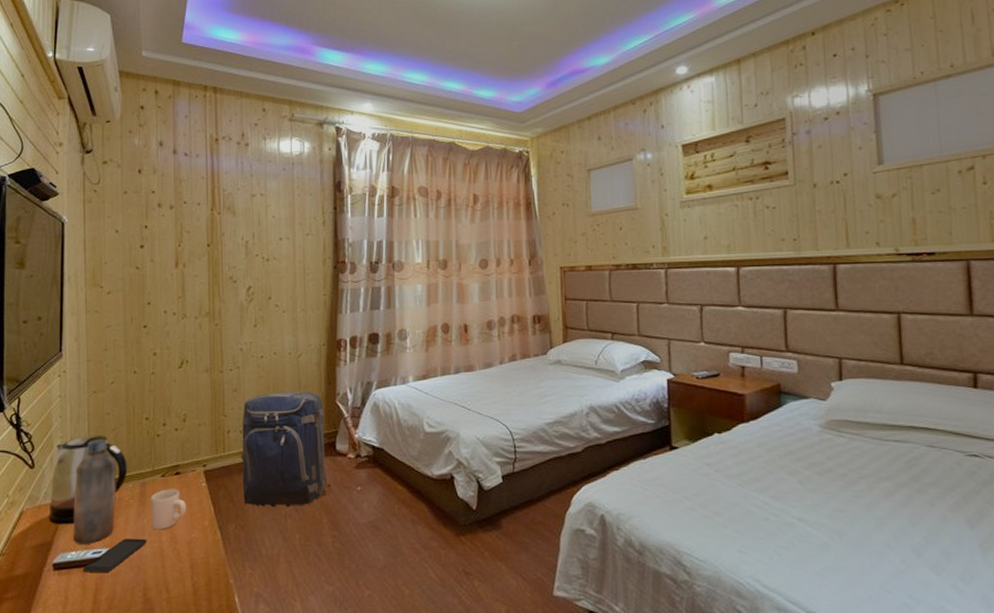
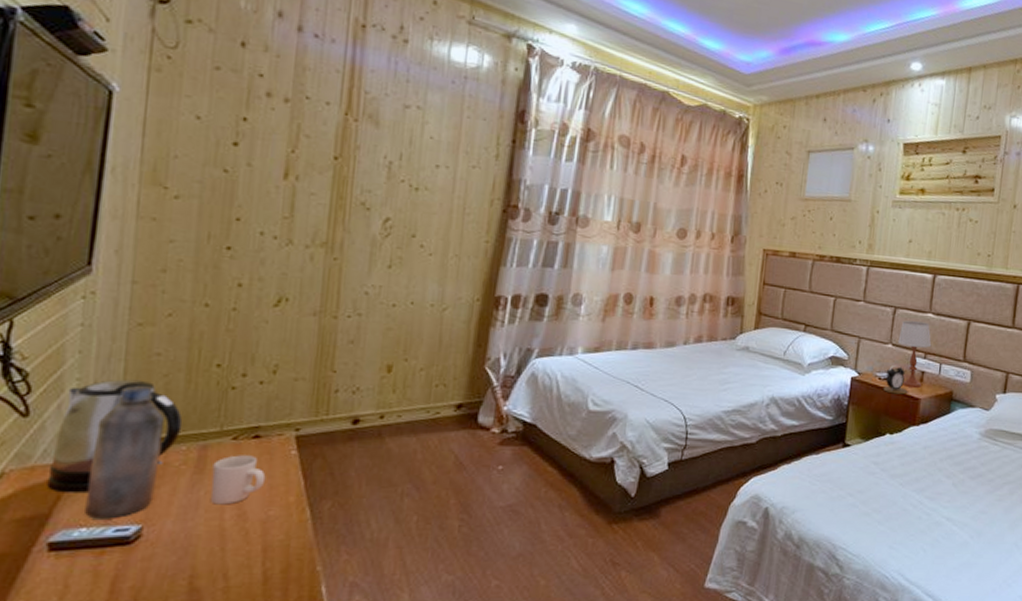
mobile phone: present [83,538,147,573] -> none [97,514,202,556]
suitcase: present [242,391,333,507] -> none [347,349,469,484]
alarm clock: none [702,362,730,392] -> present [883,364,908,395]
table lamp: none [710,316,748,385] -> present [898,320,932,389]

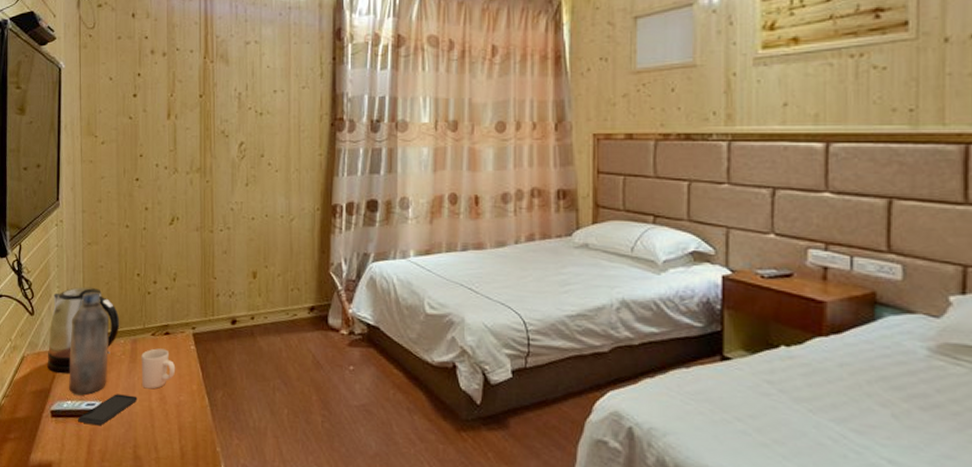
mobile phone: none [97,514,202,556] -> present [78,394,138,426]
alarm clock: present [883,364,908,395] -> none [768,259,806,297]
table lamp: present [898,320,932,389] -> none [783,203,835,289]

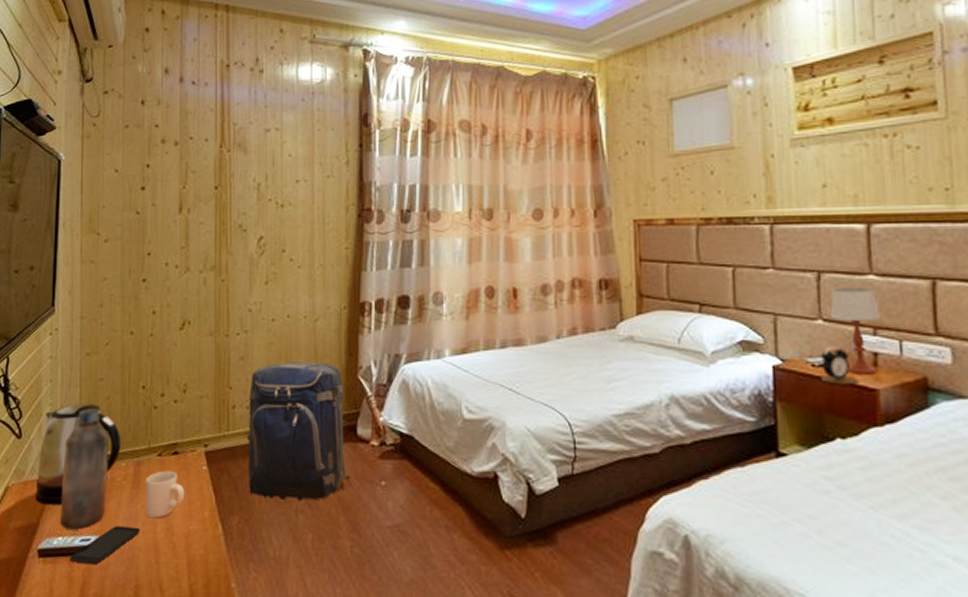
suitcase: none [230,257,324,380] -> present [248,362,352,500]
alarm clock: none [768,259,806,297] -> present [820,346,858,385]
table lamp: none [783,203,835,289] -> present [830,287,882,376]

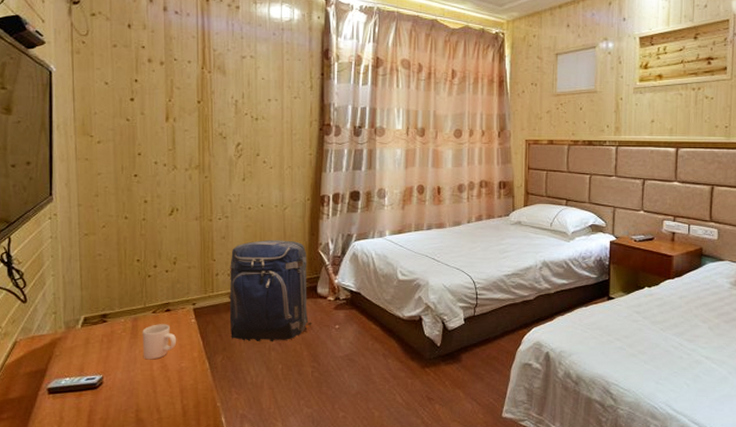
kettle: present [35,403,122,506] -> none [42,273,120,354]
water bottle: present [60,409,110,530] -> none [67,278,109,372]
mobile phone: present [70,526,140,565] -> none [77,367,139,397]
alarm clock: present [820,346,858,385] -> none [639,228,661,253]
table lamp: present [830,287,882,376] -> none [649,190,680,247]

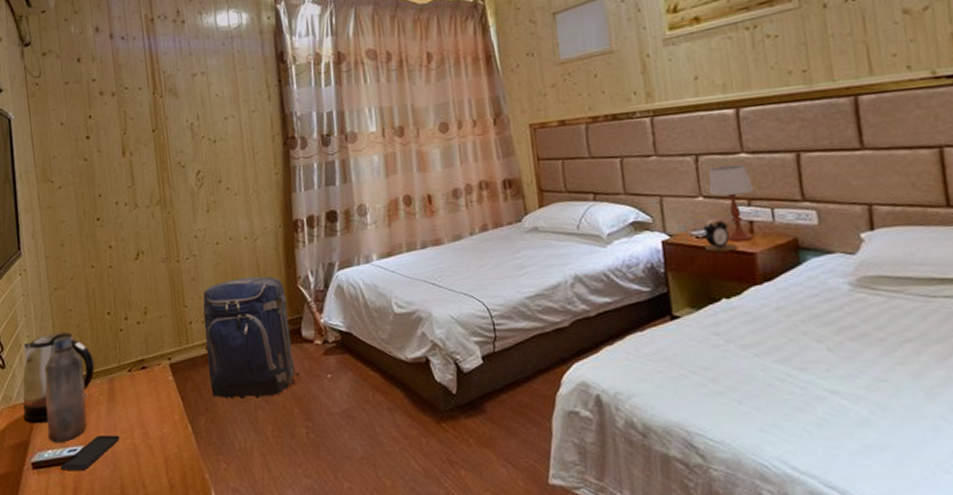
kettle: none [42,273,120,354] -> present [22,332,95,424]
water bottle: none [67,278,109,372] -> present [44,336,87,443]
mobile phone: none [77,367,139,397] -> present [60,435,120,471]
mug: present [142,324,177,360] -> none [119,383,156,426]
alarm clock: none [639,228,661,253] -> present [703,218,738,253]
table lamp: none [649,190,680,247] -> present [708,164,755,243]

